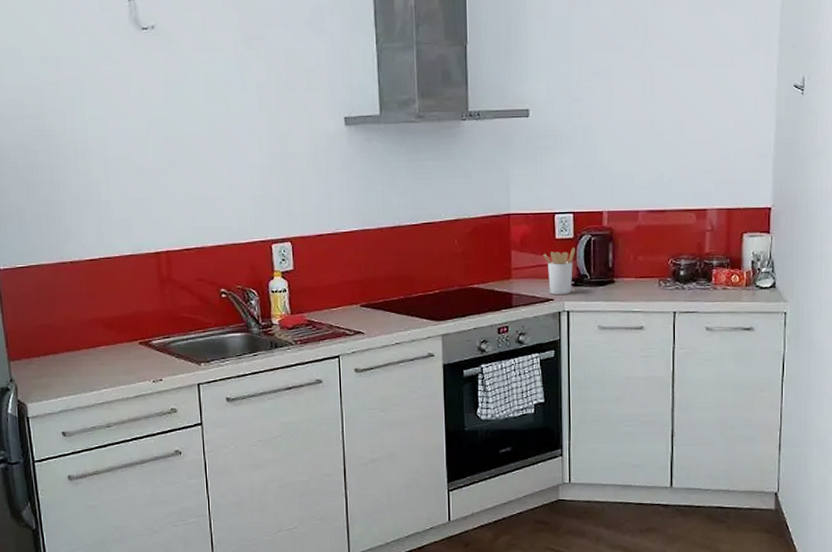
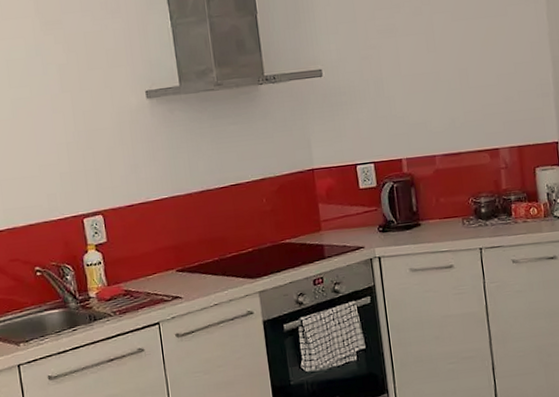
utensil holder: present [543,247,575,295] -> none [349,195,381,243]

